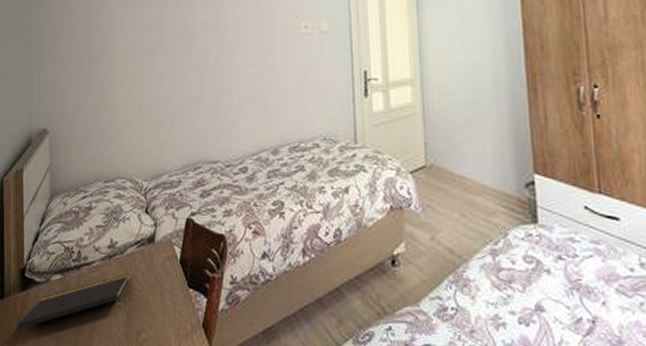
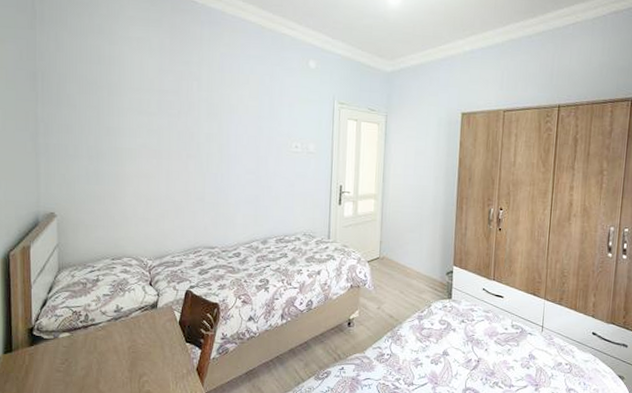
notepad: present [16,273,131,330] -> none [25,331,134,377]

